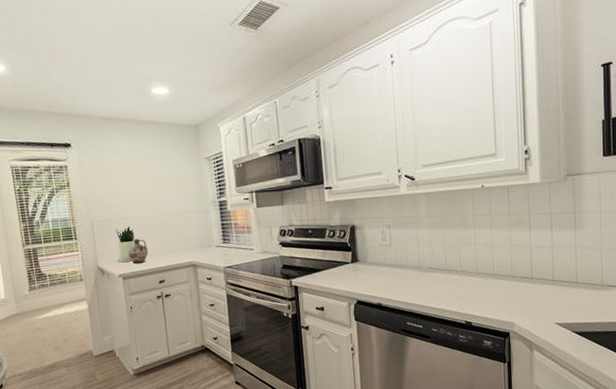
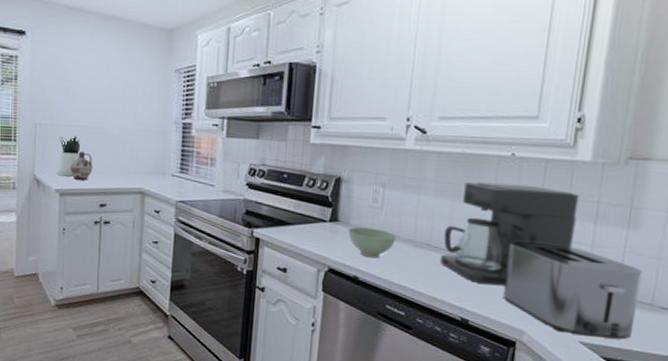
bowl: none [367,262,406,287] -> present [348,227,397,259]
coffee maker: none [441,208,538,292] -> present [440,182,580,286]
toaster: none [492,250,592,319] -> present [502,241,643,340]

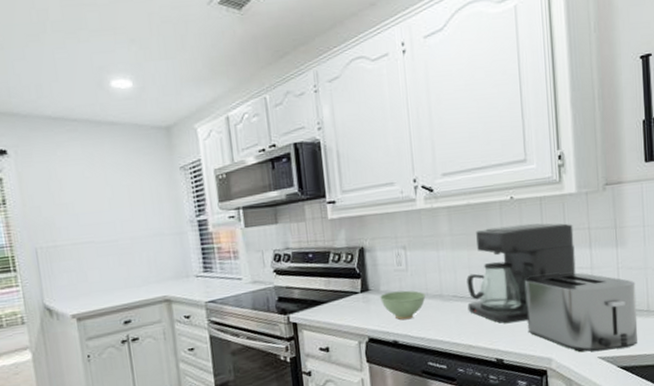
planter: present [56,136,81,177] -> none [65,253,92,300]
ceramic jug: present [70,151,93,180] -> none [83,268,110,301]

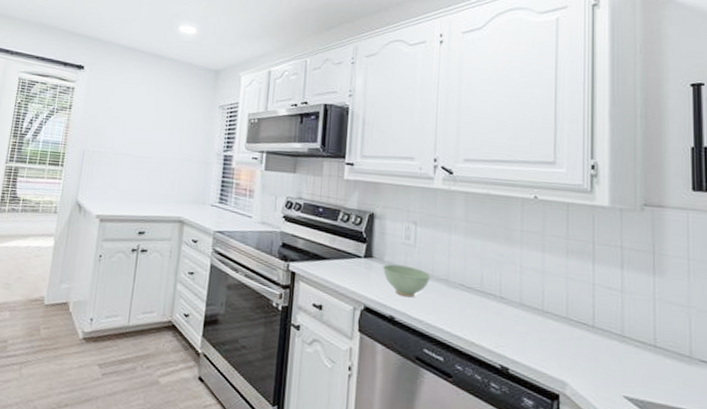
coffee maker: present [466,223,576,323] -> none [475,222,603,332]
toaster: present [524,272,638,352] -> none [540,284,676,395]

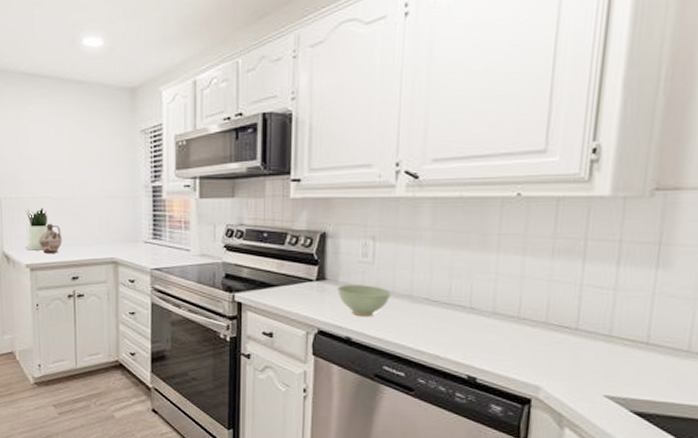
planter: none [98,163,126,203] -> present [25,208,48,250]
ceramic jug: none [112,178,136,207] -> present [39,223,63,253]

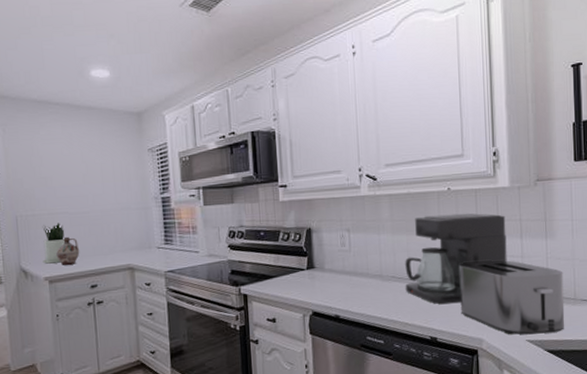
bowl: present [337,285,392,317] -> none [324,269,367,297]
coffee maker: none [441,227,598,340] -> present [405,213,507,304]
toaster: none [513,290,676,391] -> present [458,260,565,335]

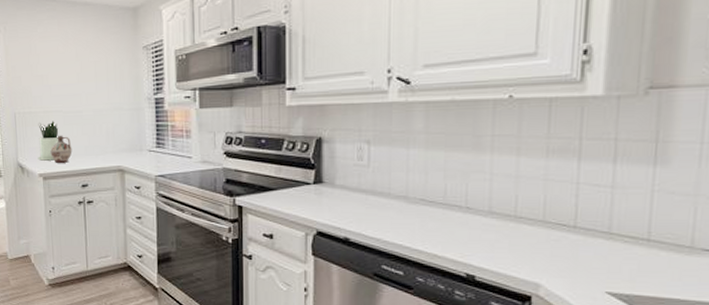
coffee maker: present [405,213,507,304] -> none [437,127,593,238]
toaster: present [458,260,565,335] -> none [512,188,677,287]

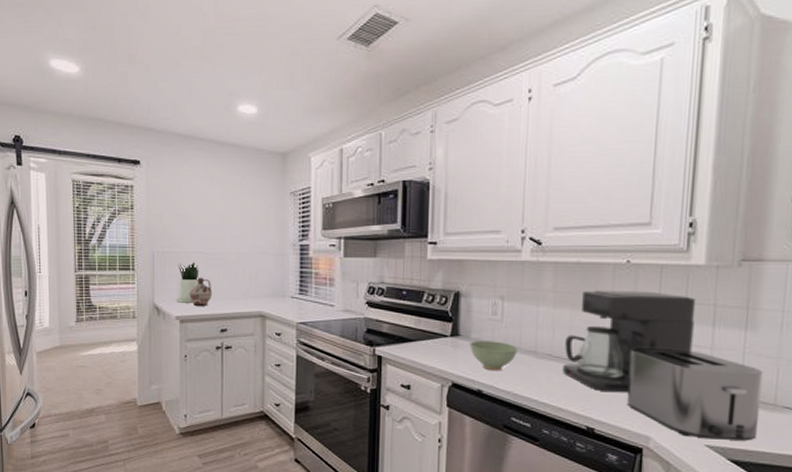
bowl: none [334,187,388,218] -> present [470,340,518,371]
coffee maker: none [437,127,593,238] -> present [562,290,696,393]
toaster: none [512,188,677,287] -> present [626,347,763,441]

